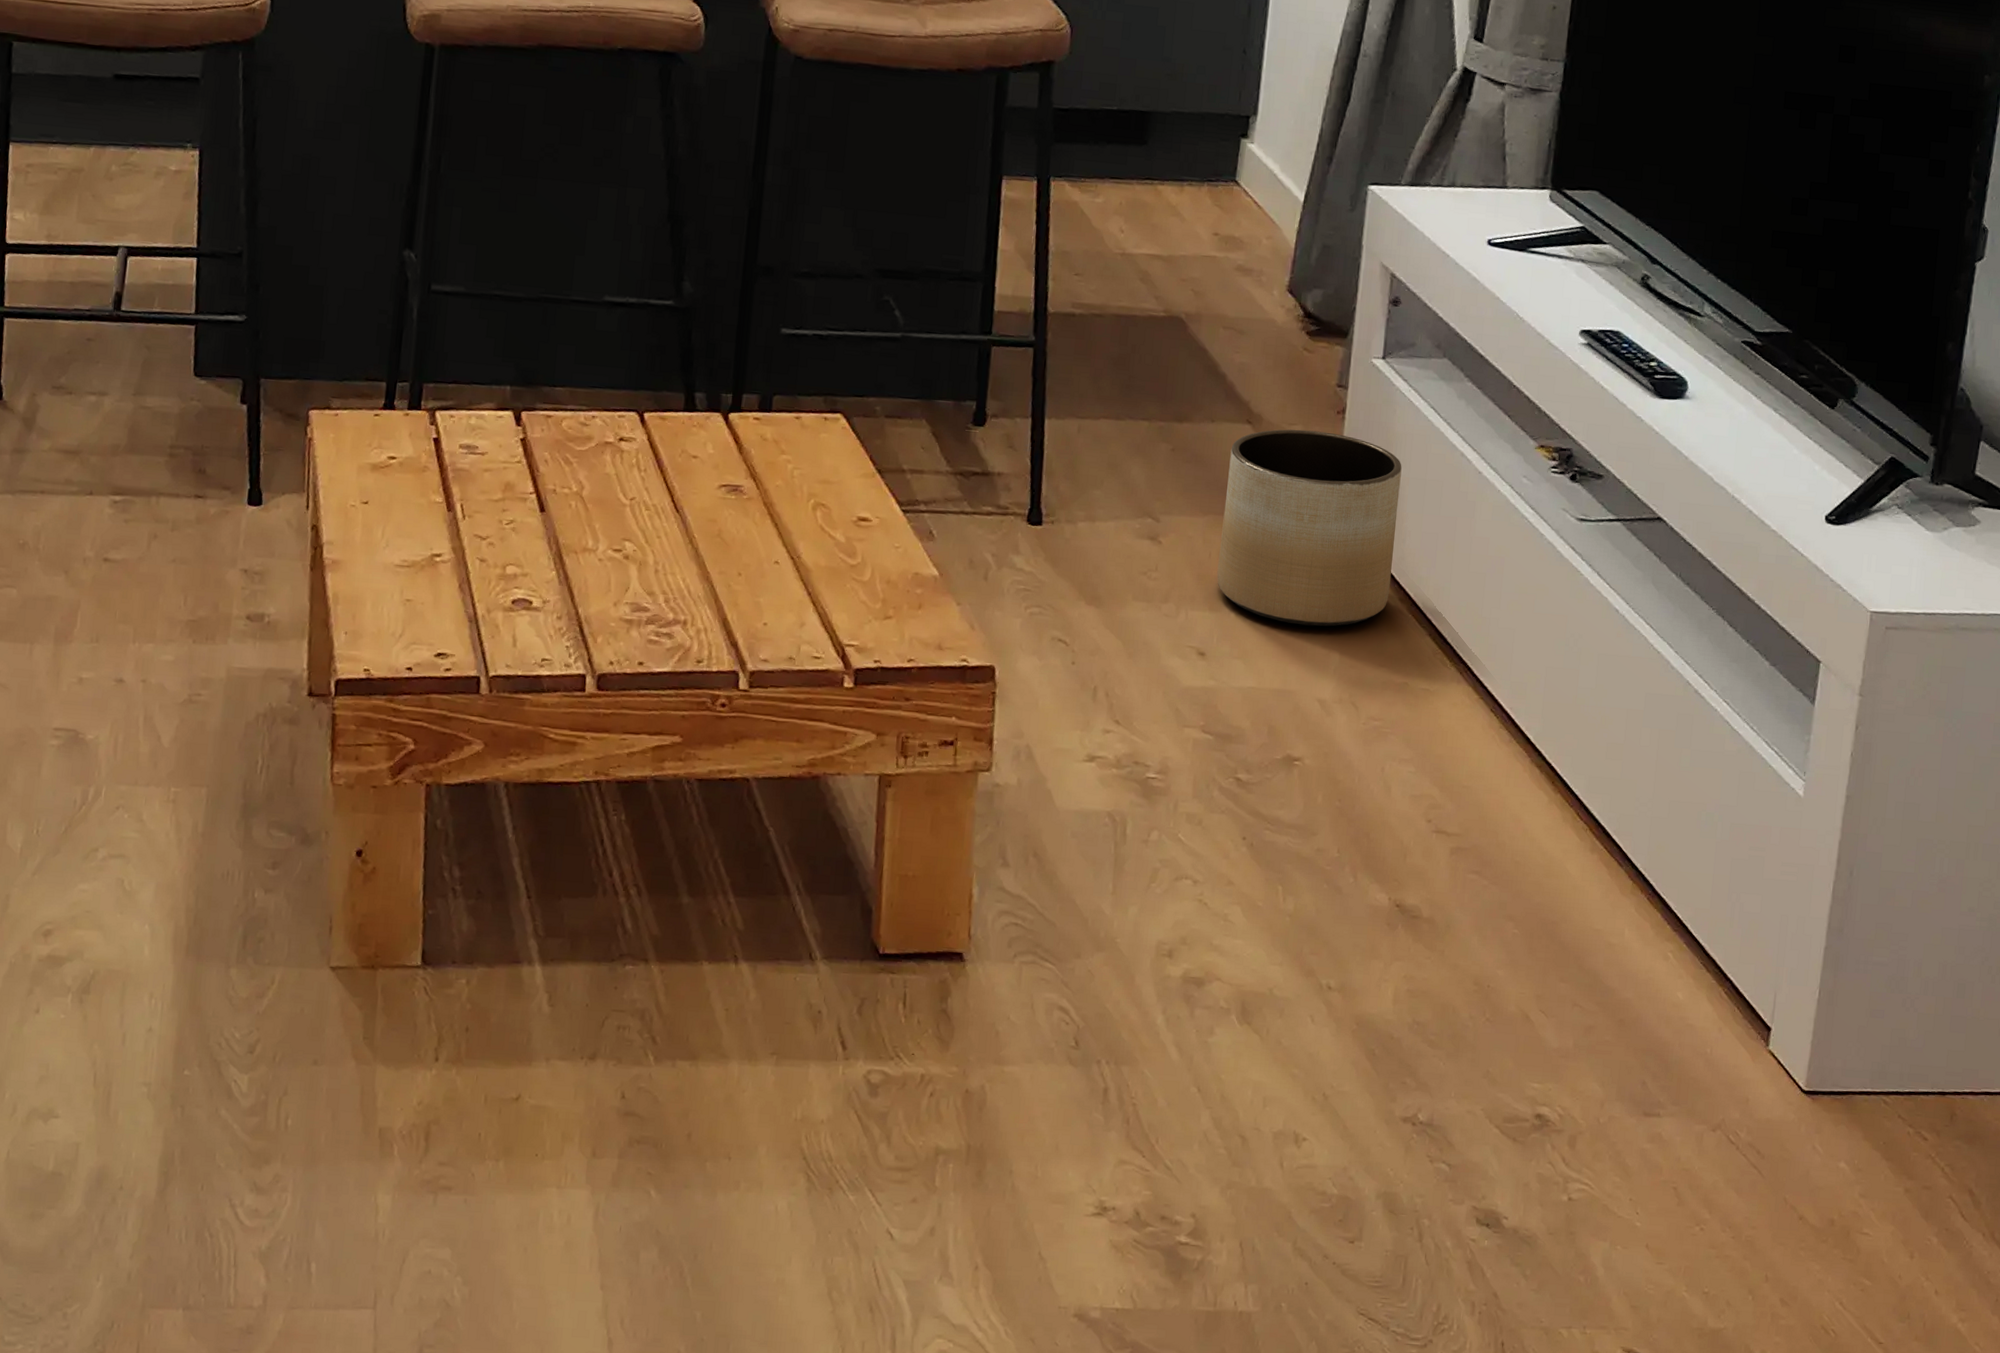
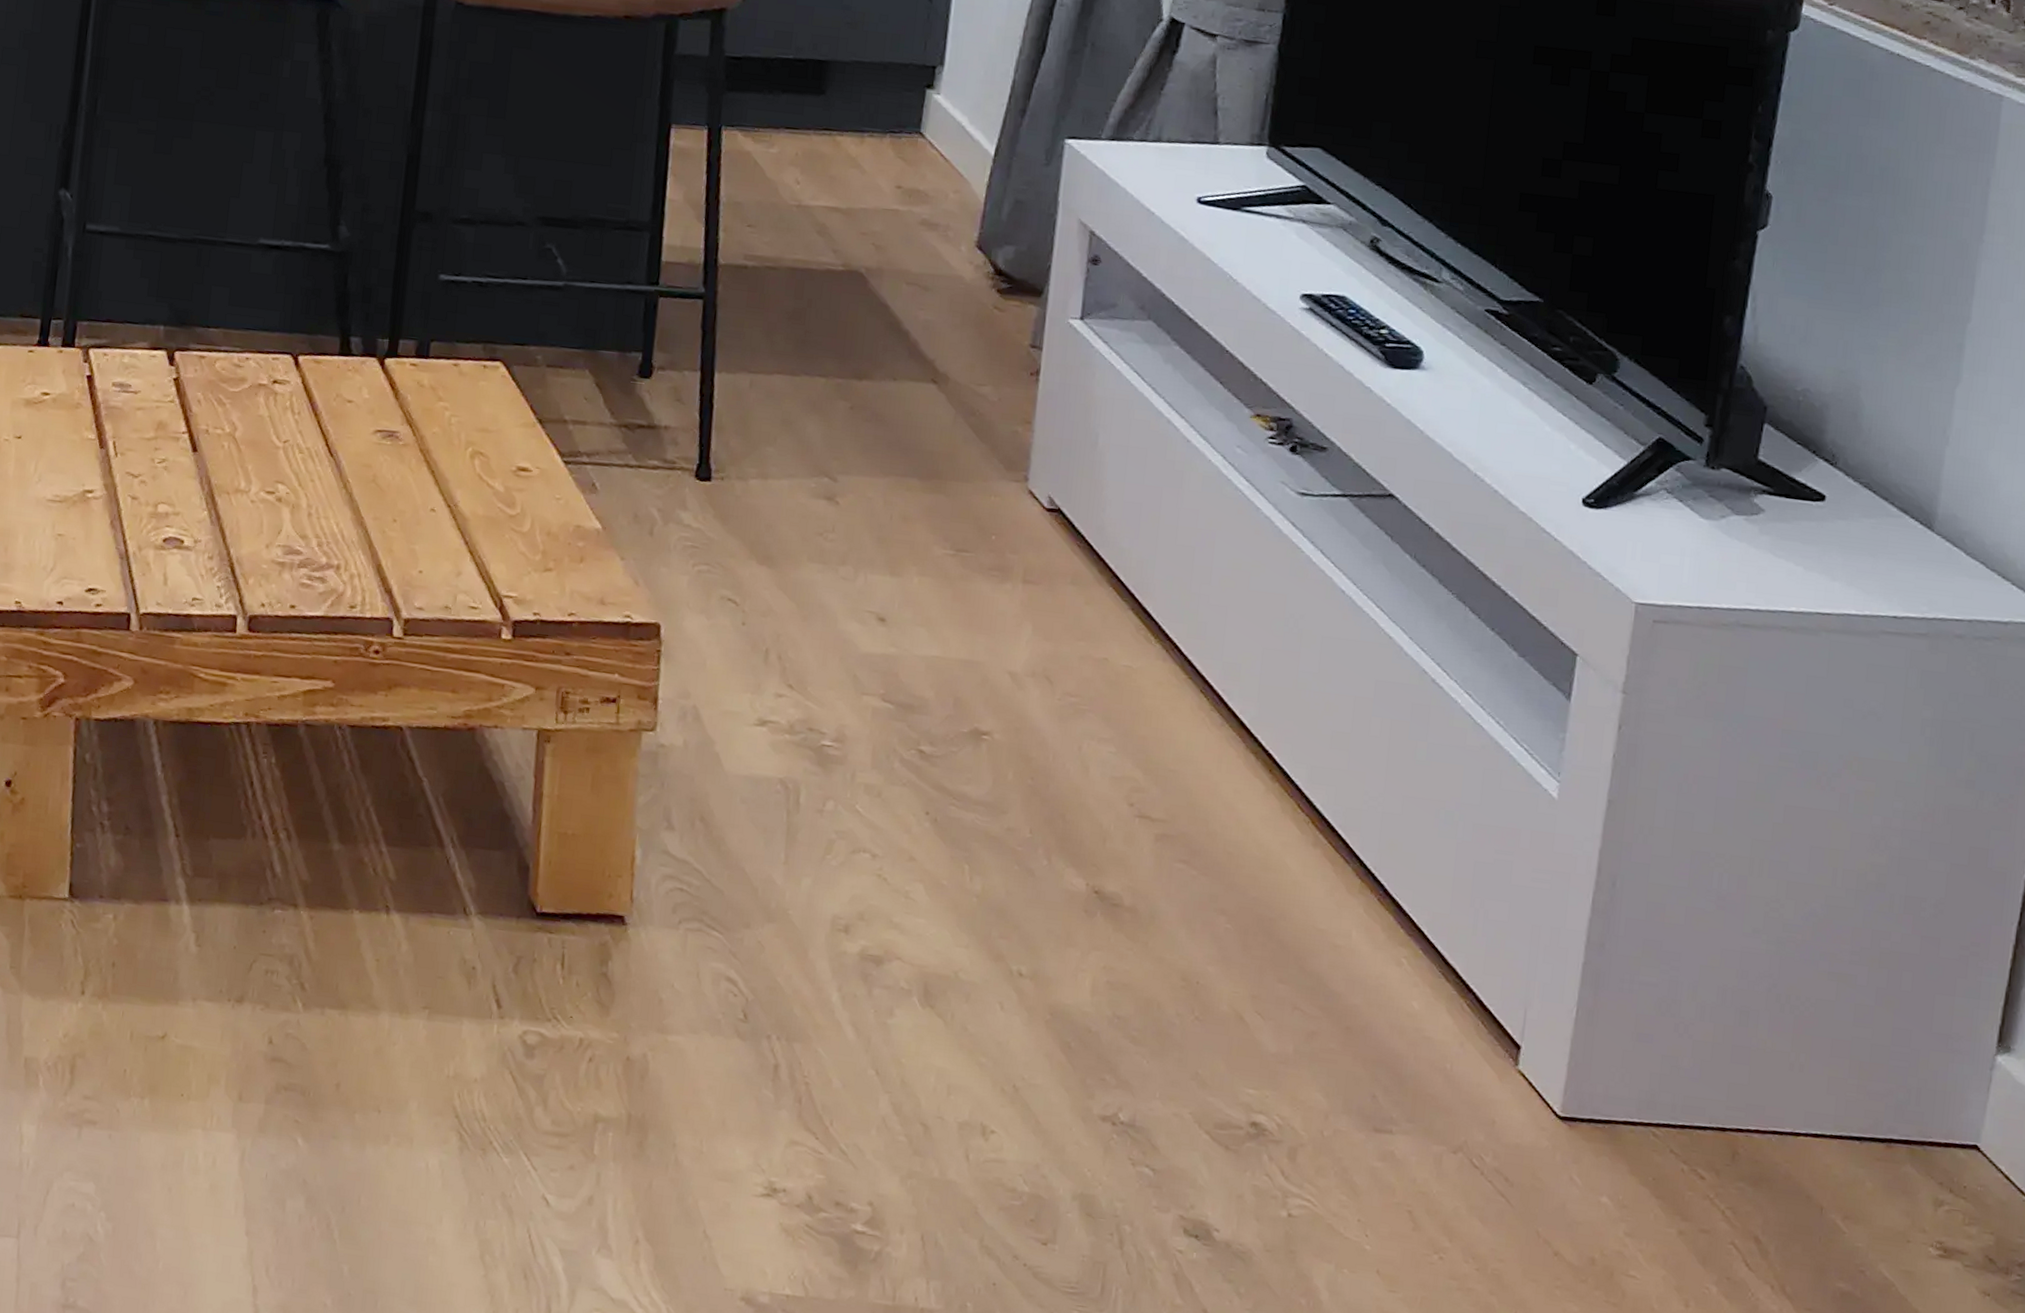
planter: present [1217,429,1402,627] -> none [898,389,1102,597]

